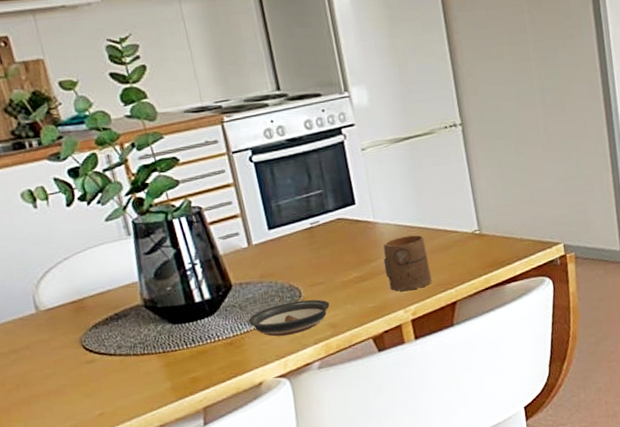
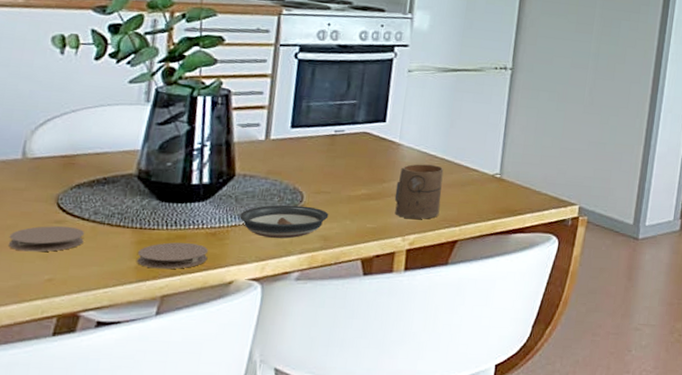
coaster: none [51,364,118,395] -> present [9,226,85,252]
coaster: none [168,355,233,386] -> present [137,242,209,270]

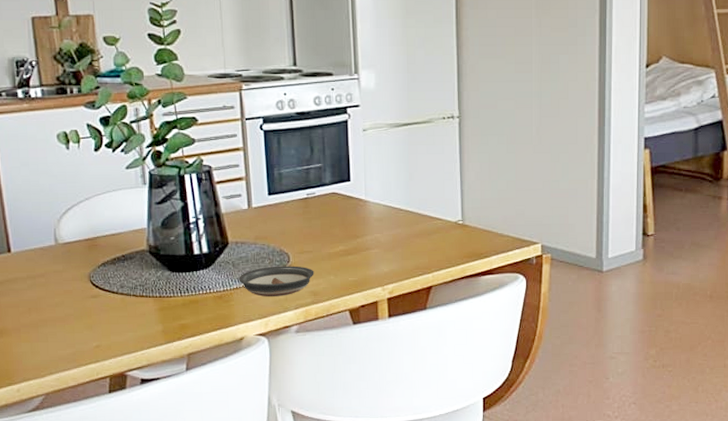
coaster: present [9,226,85,252] -> none [59,300,117,324]
coaster: present [137,242,209,270] -> none [161,307,219,331]
cup: present [394,164,444,219] -> none [369,217,412,269]

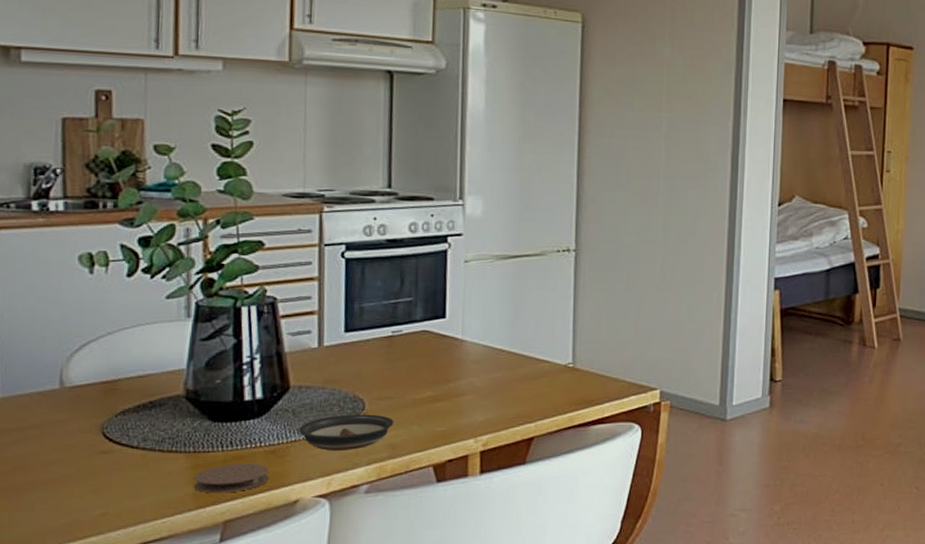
coaster: none [161,307,219,331] -> present [193,464,270,494]

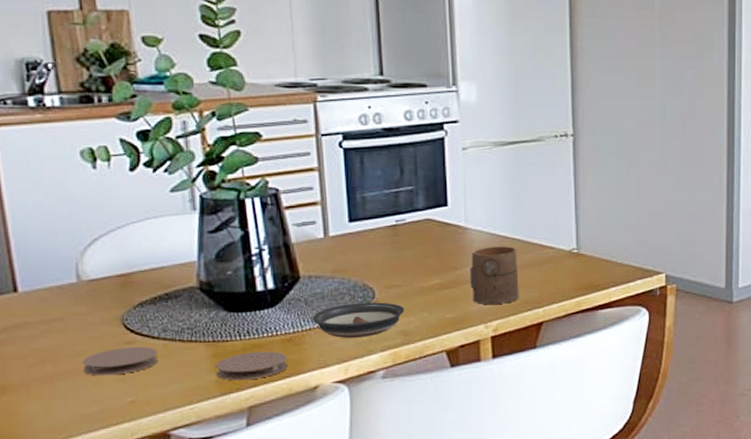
coaster: none [55,457,136,487] -> present [82,347,159,376]
cup: none [462,359,512,418] -> present [469,246,519,304]

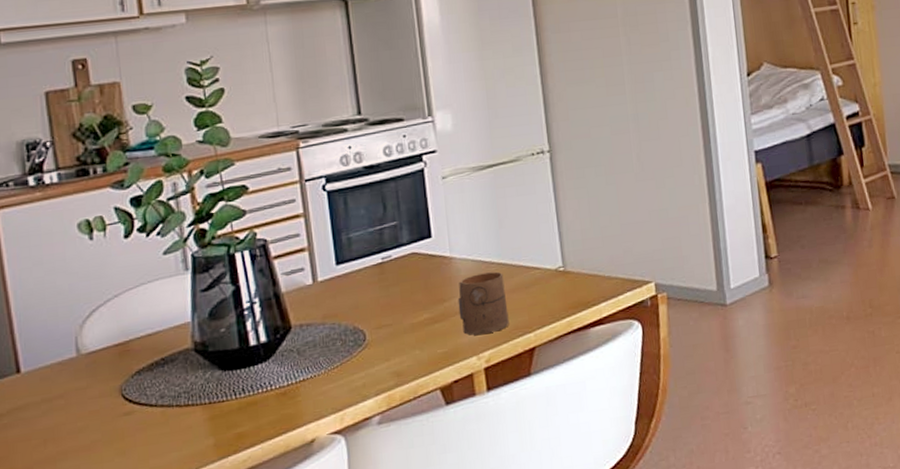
coaster: present [82,347,159,376] -> none [83,416,157,452]
coaster: present [215,352,288,381] -> none [212,407,284,443]
saucer: present [313,302,405,339] -> none [306,343,396,386]

